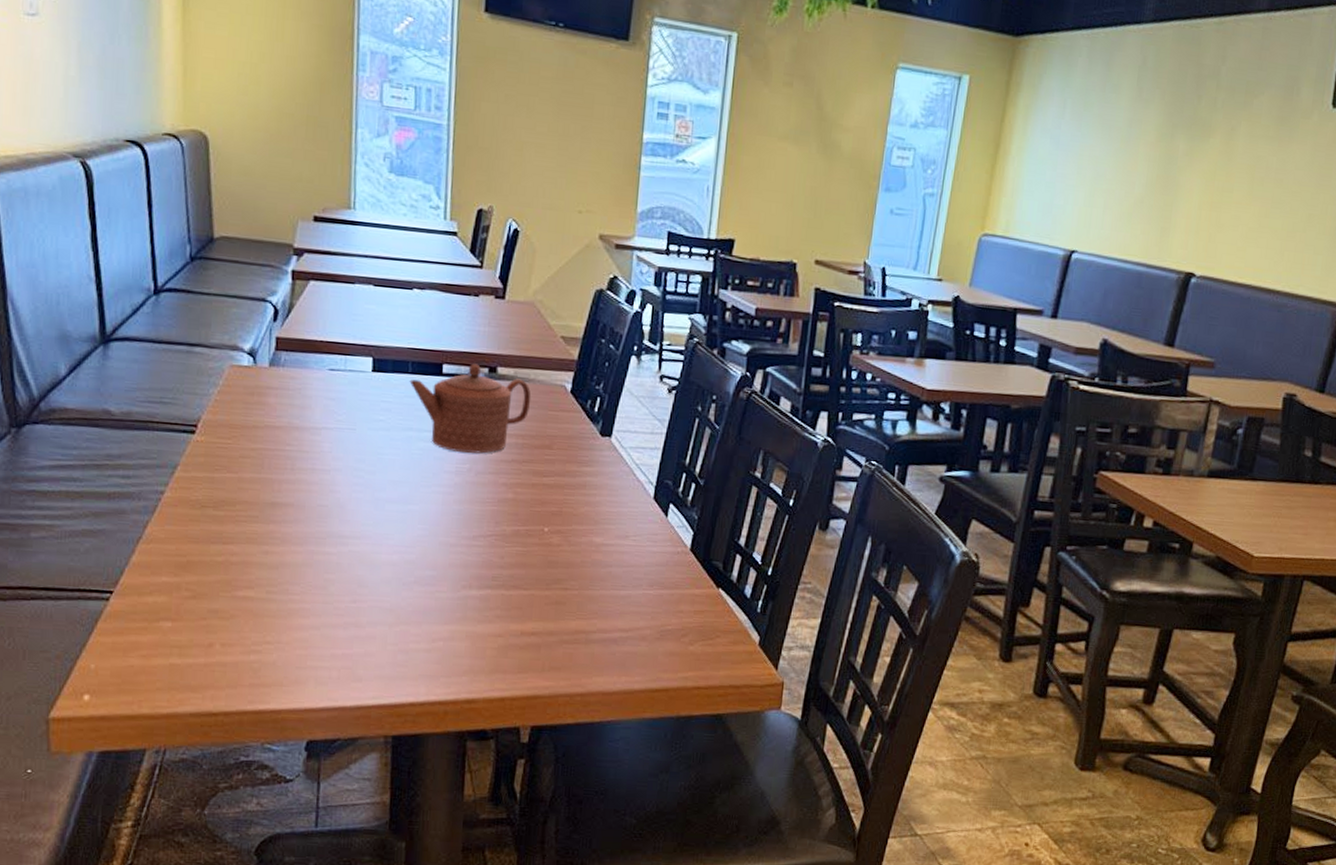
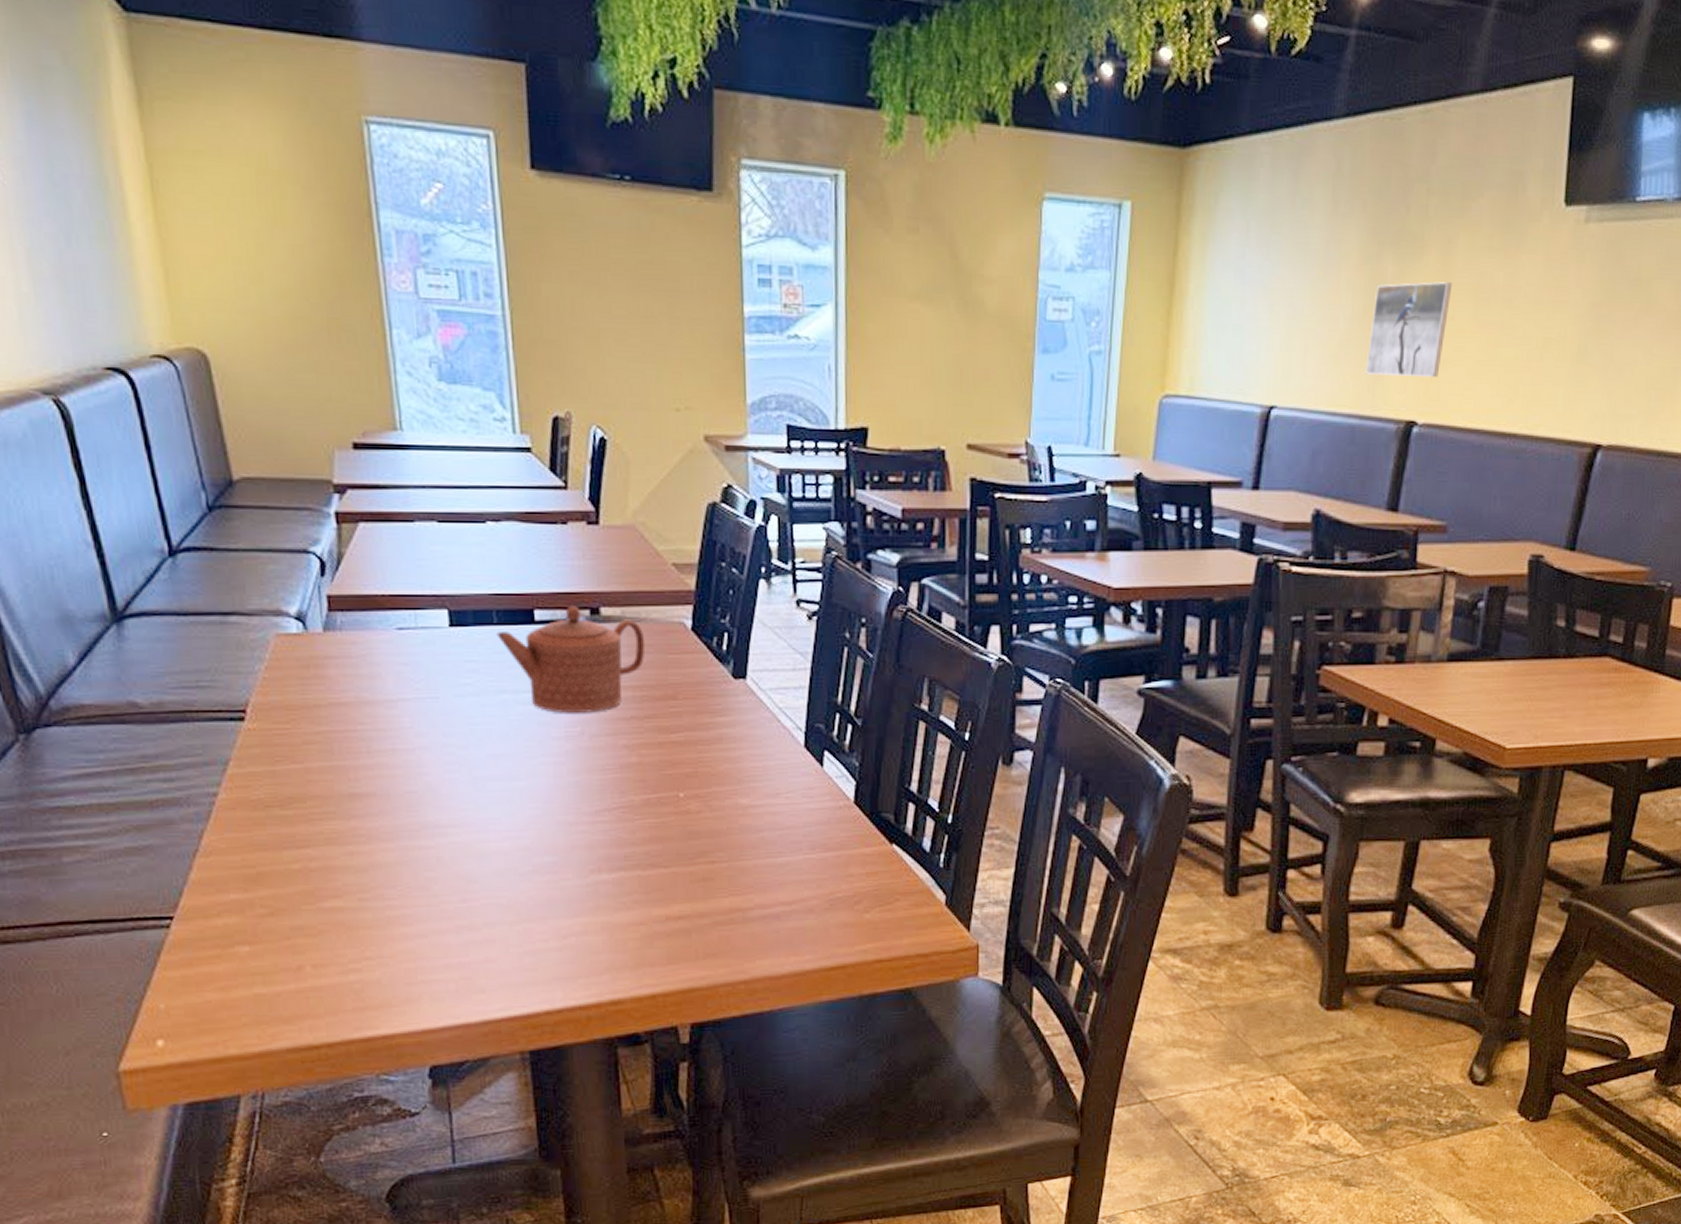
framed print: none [1154,159,1233,238] -> present [1365,282,1453,377]

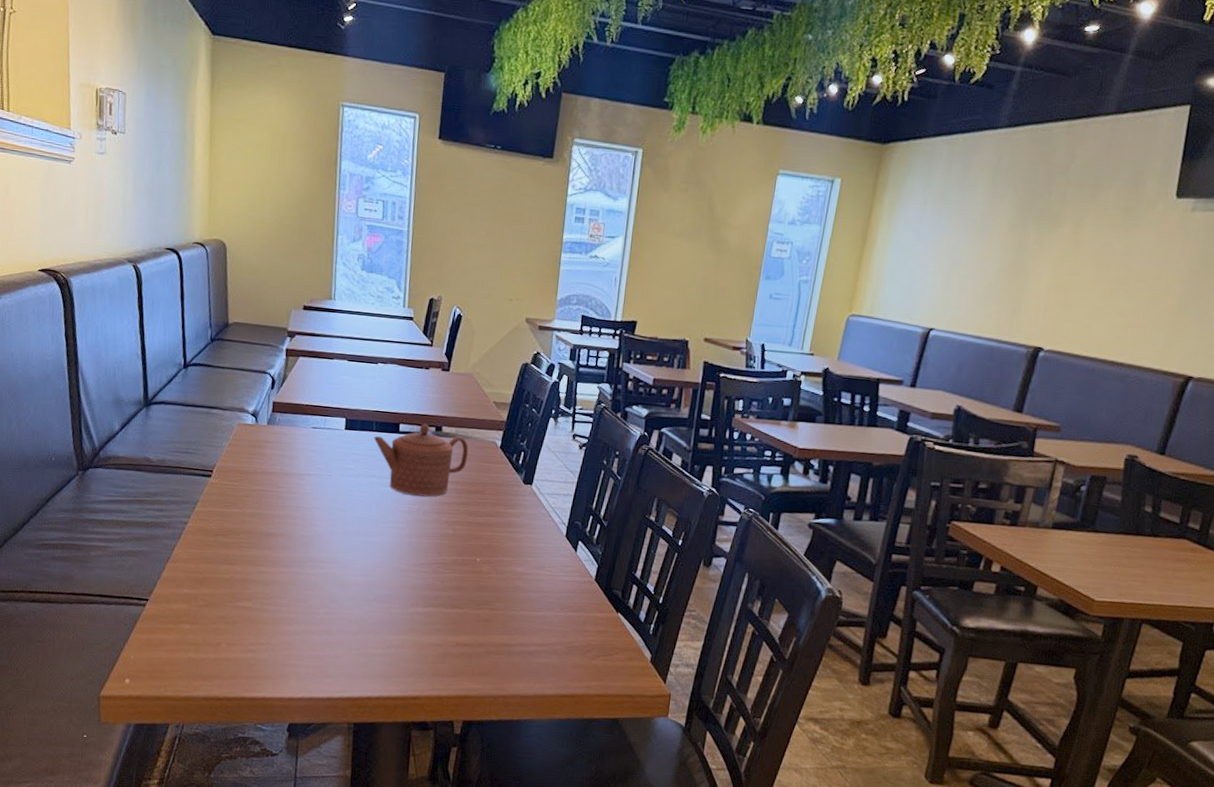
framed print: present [1365,282,1453,377] -> none [1006,247,1081,316]

